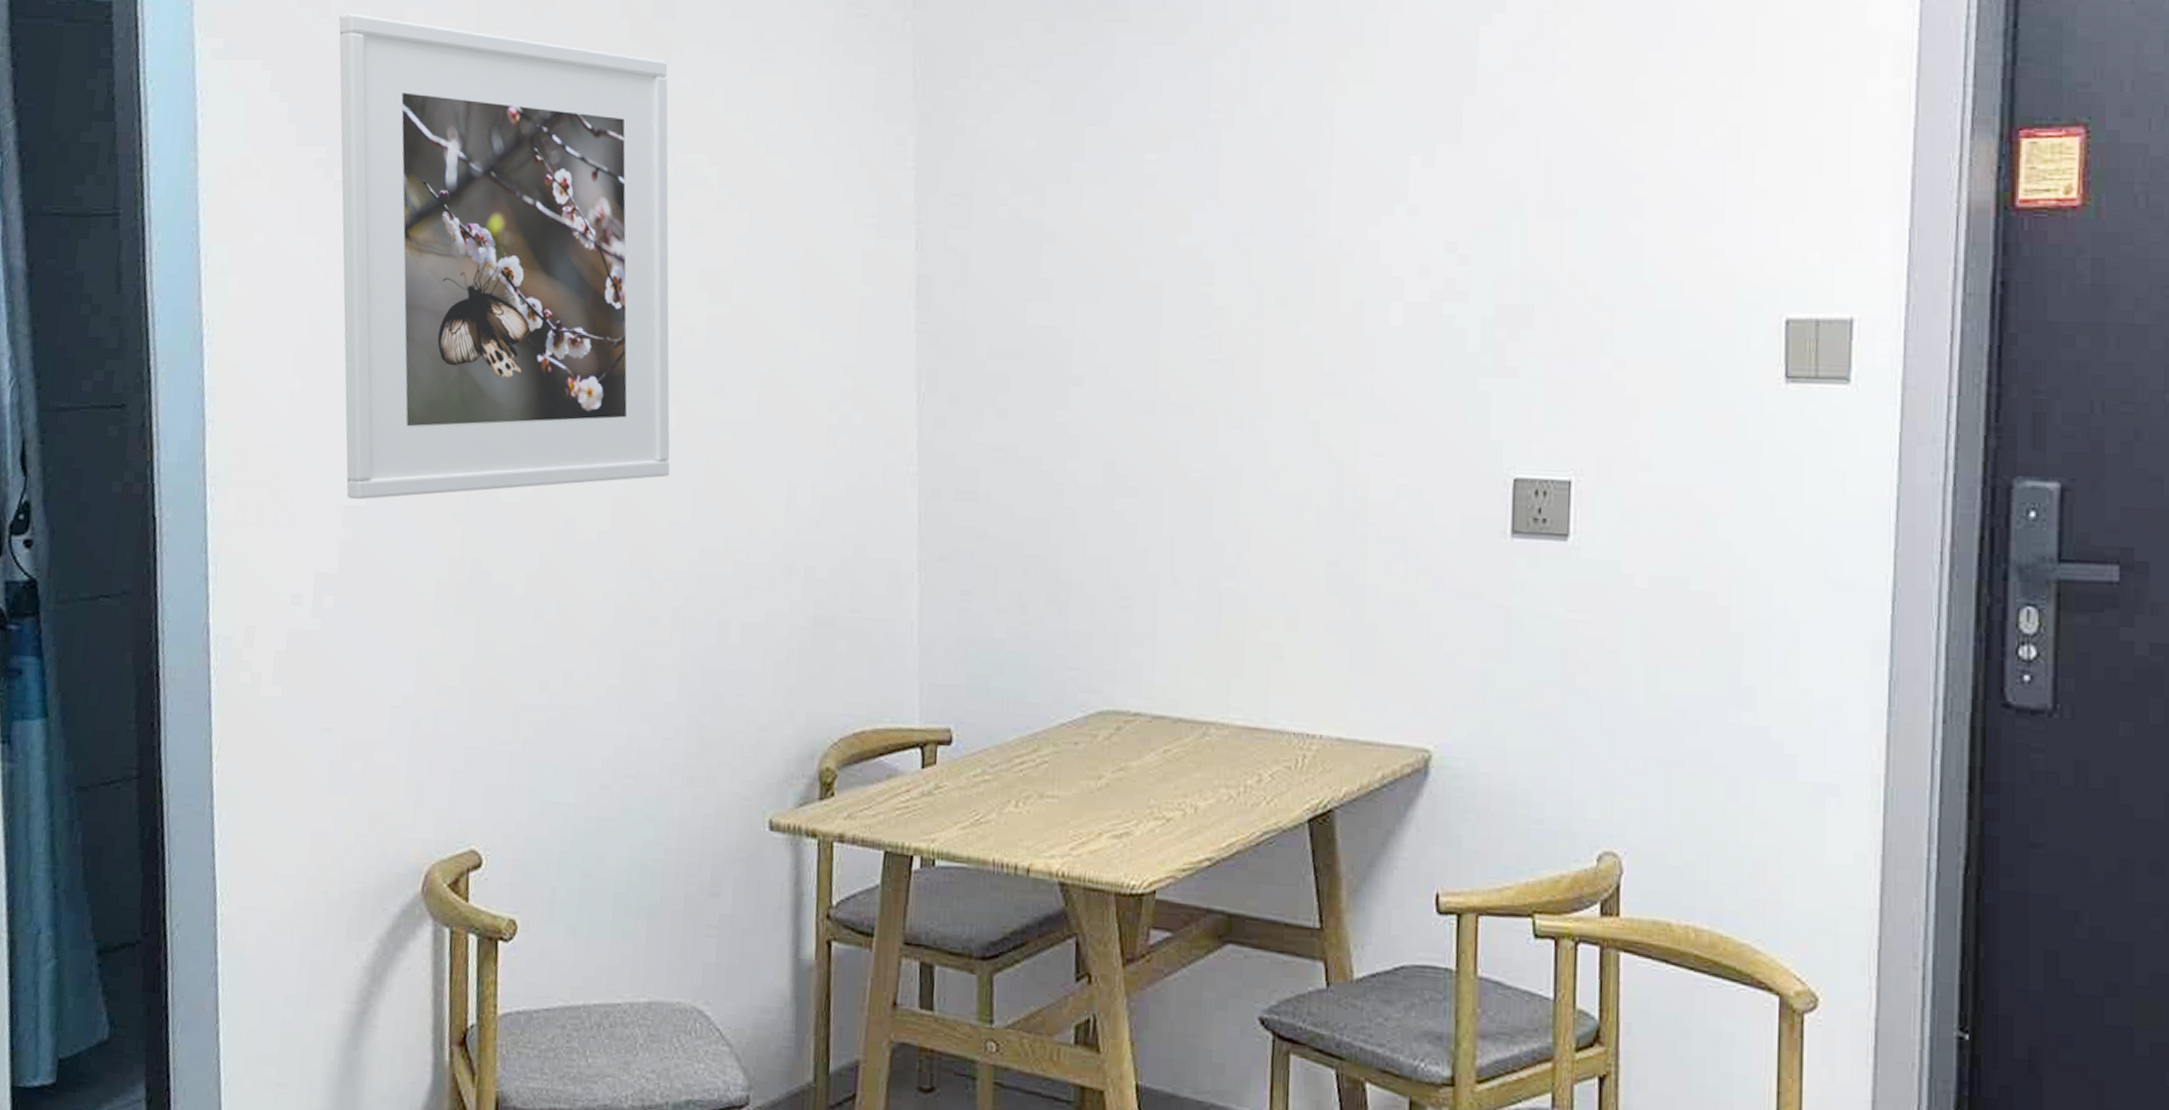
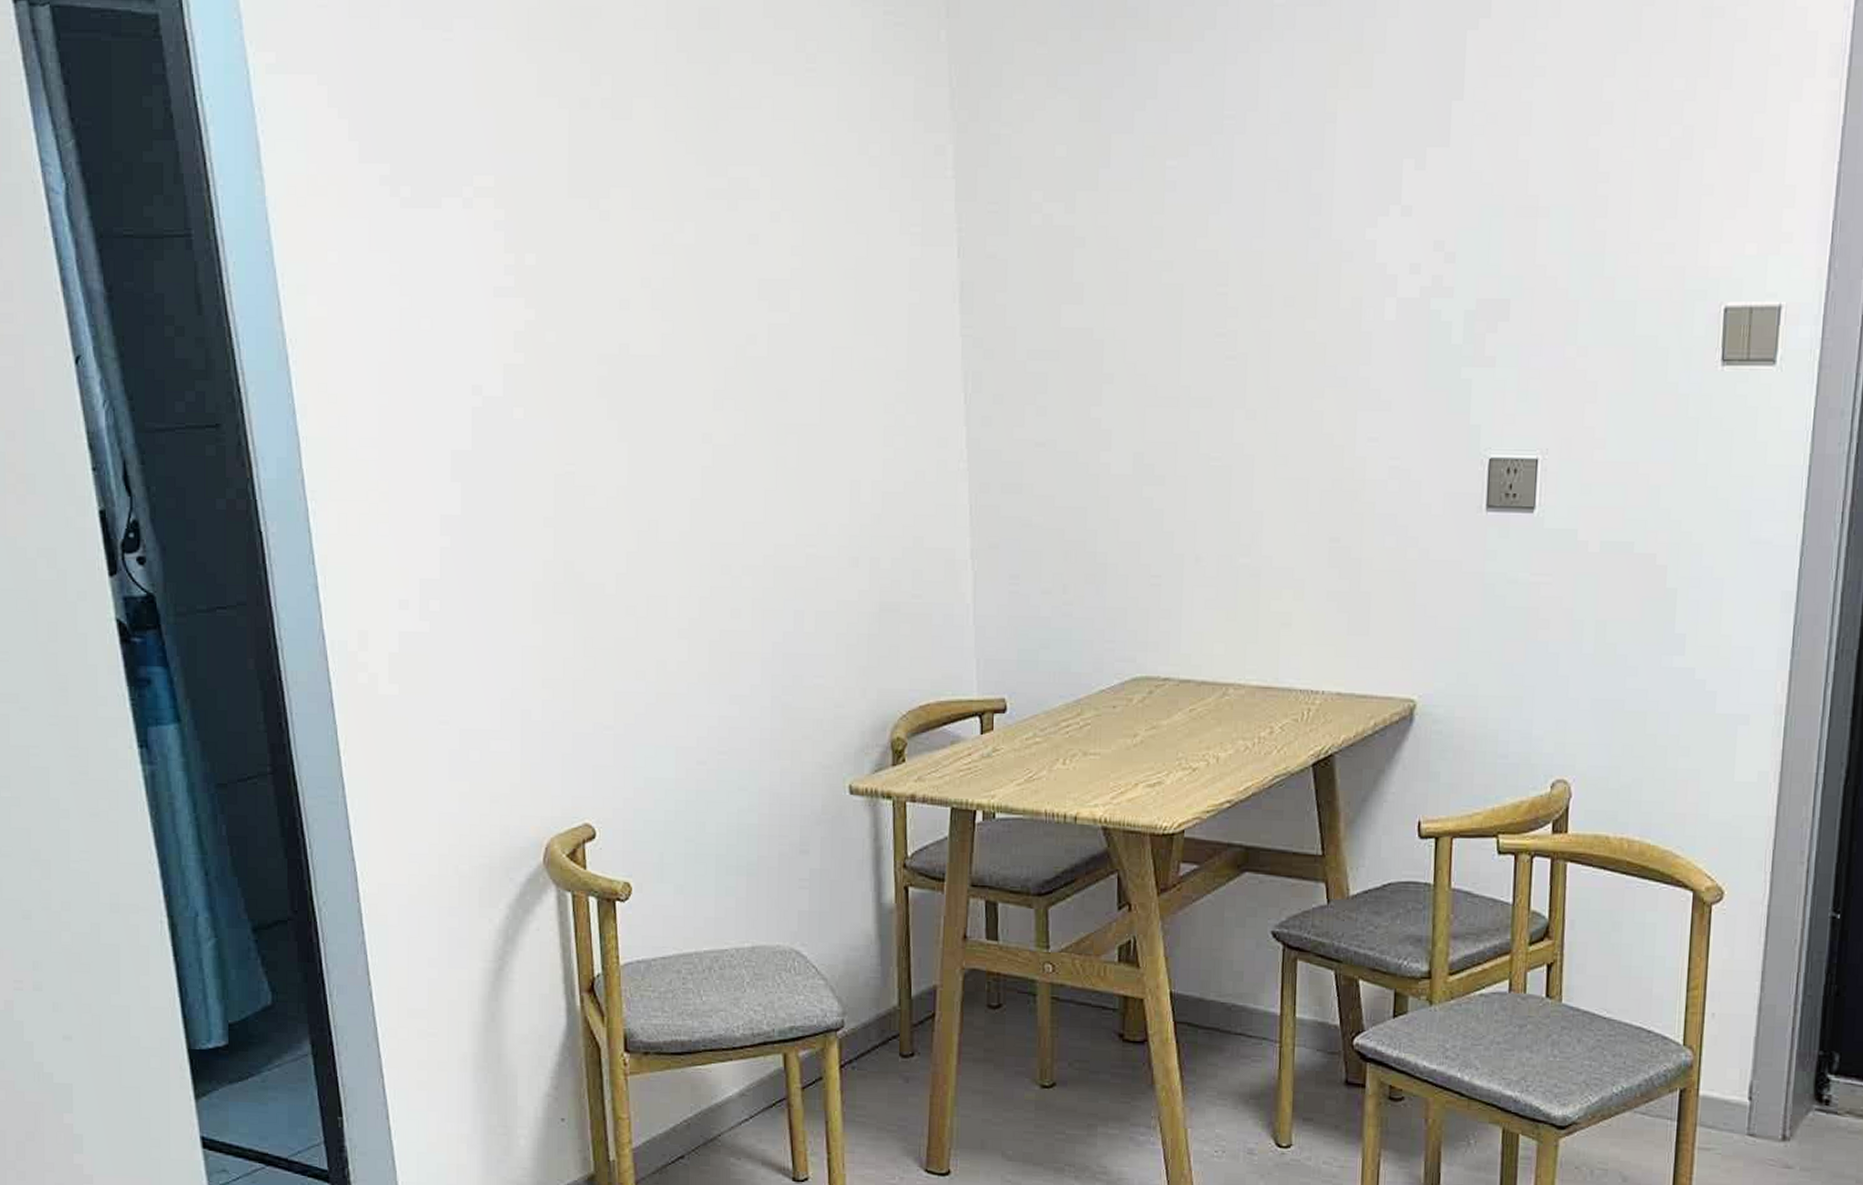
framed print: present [339,14,670,500] -> none [390,26,742,509]

